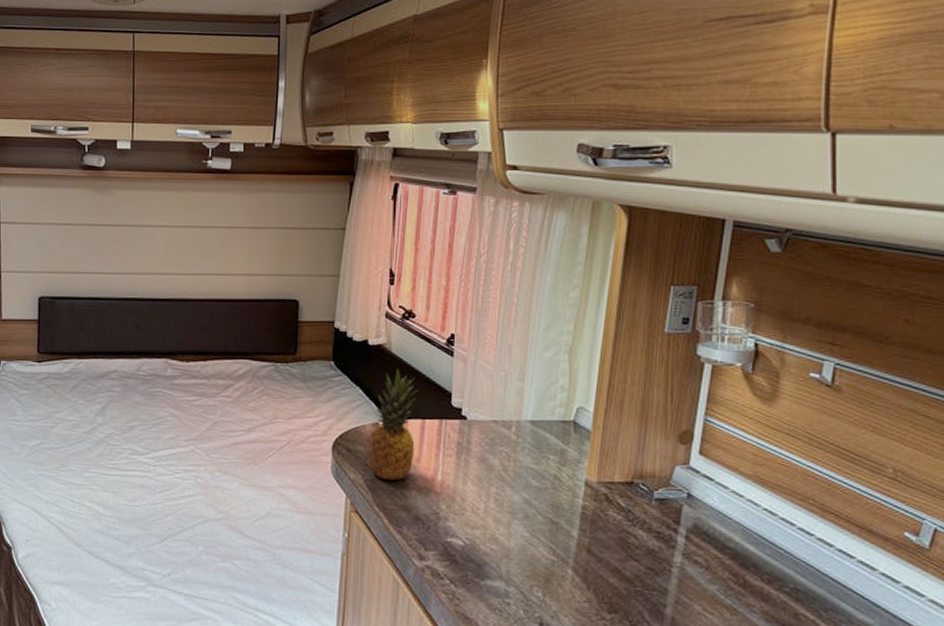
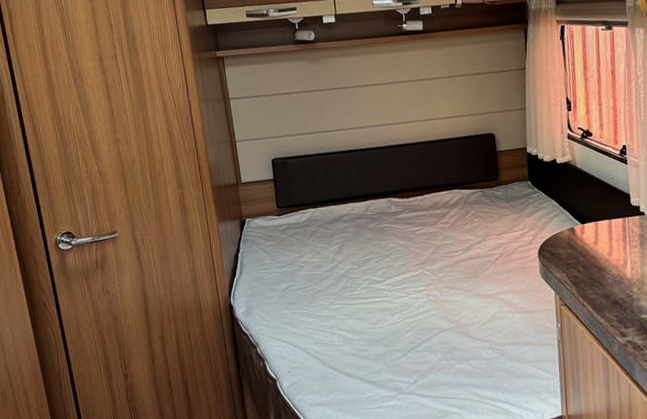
fruit: present [367,369,418,481] -> none [567,181,607,275]

